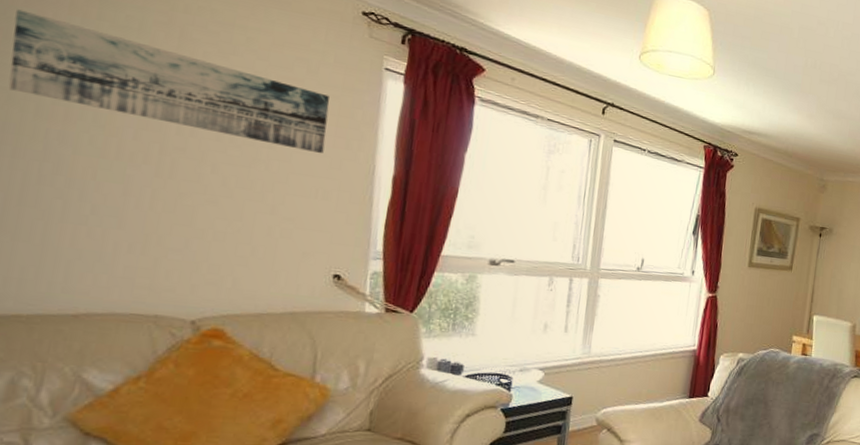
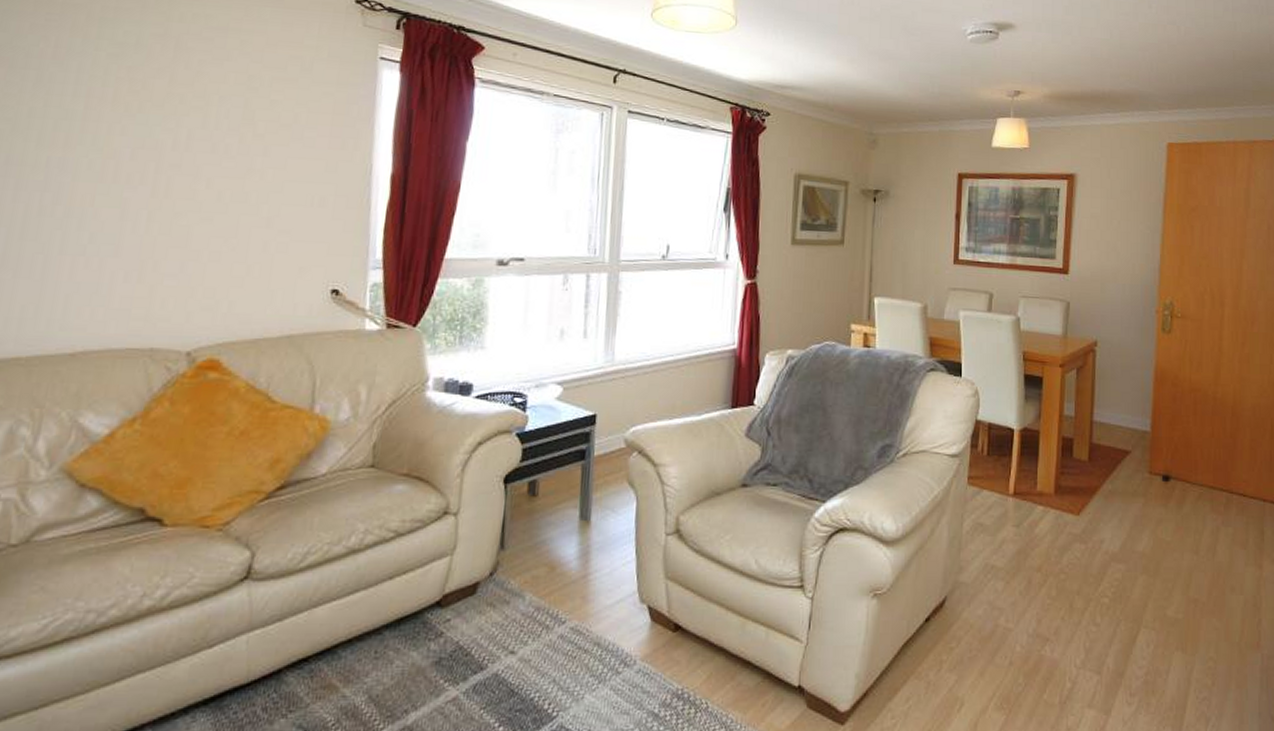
wall art: present [8,9,330,154] -> none [13,37,324,157]

